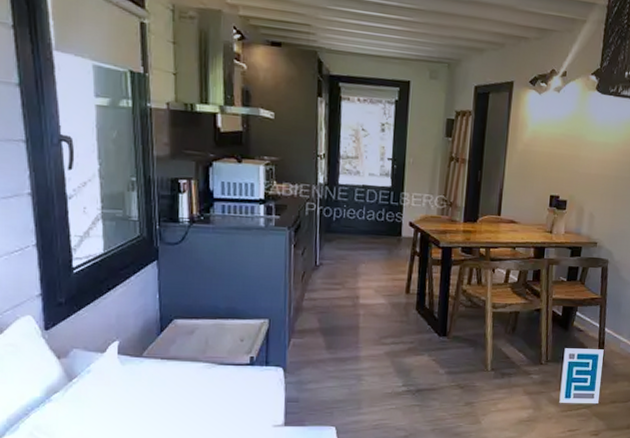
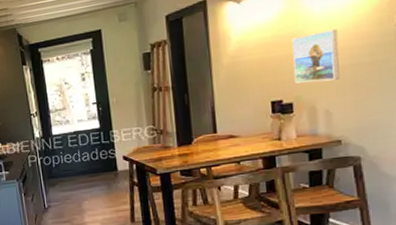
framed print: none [571,140,611,187] -> present [292,29,340,84]

